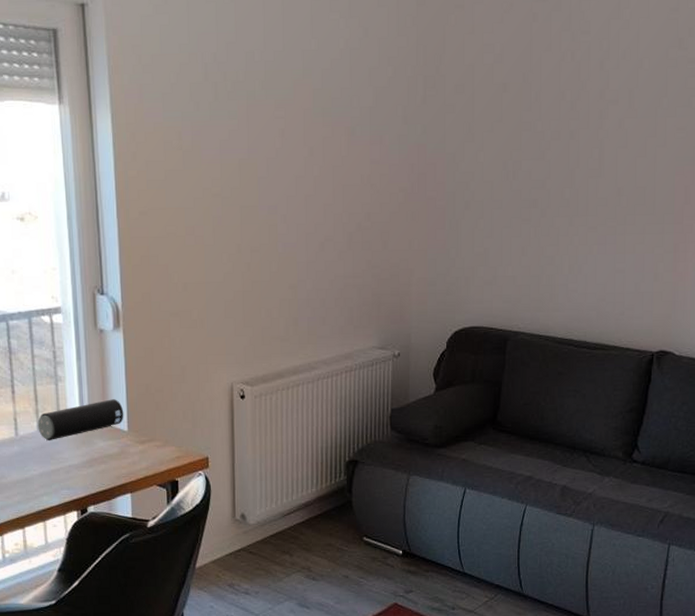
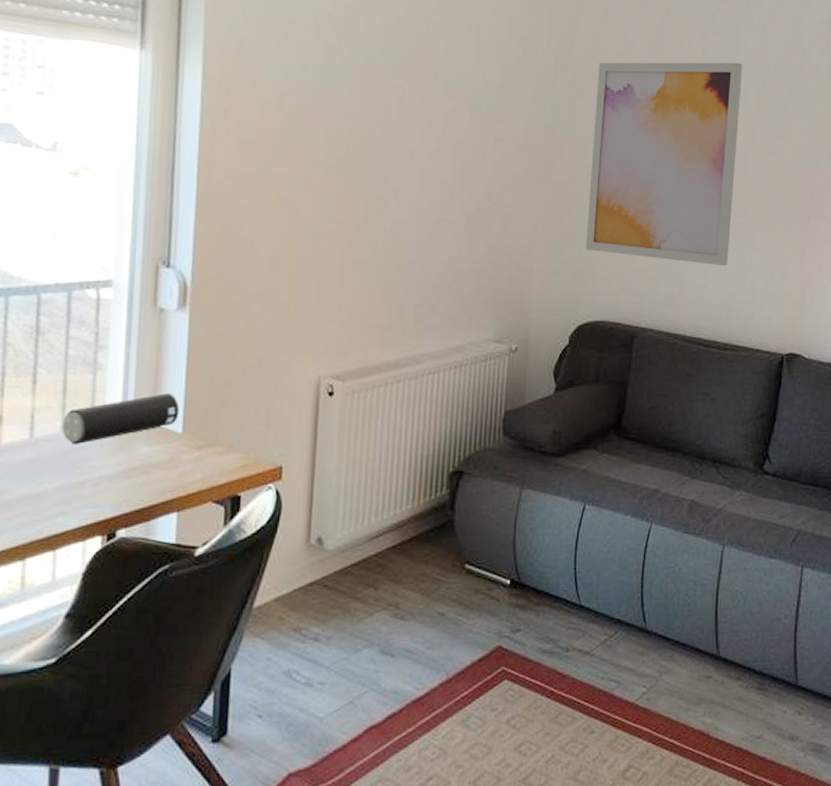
wall art: none [459,62,614,270] -> present [585,62,743,267]

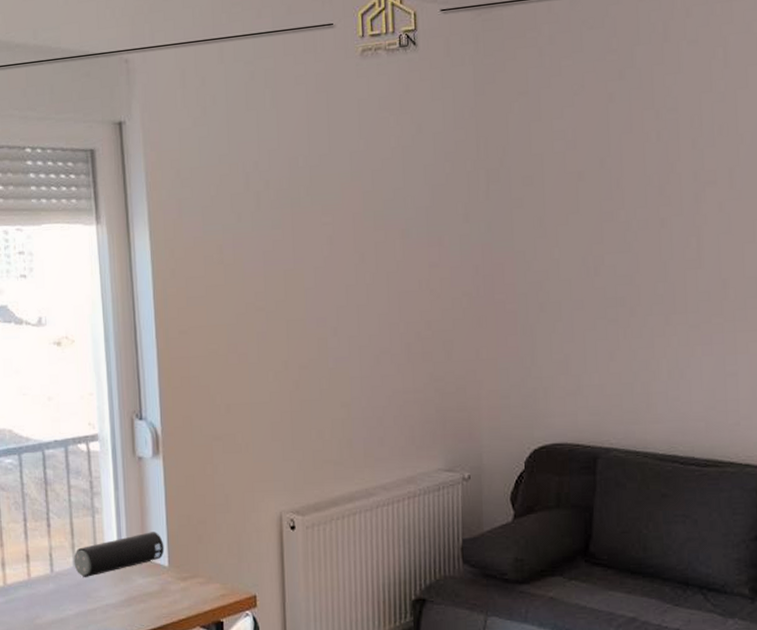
wall art: present [585,62,743,267] -> none [535,140,710,375]

